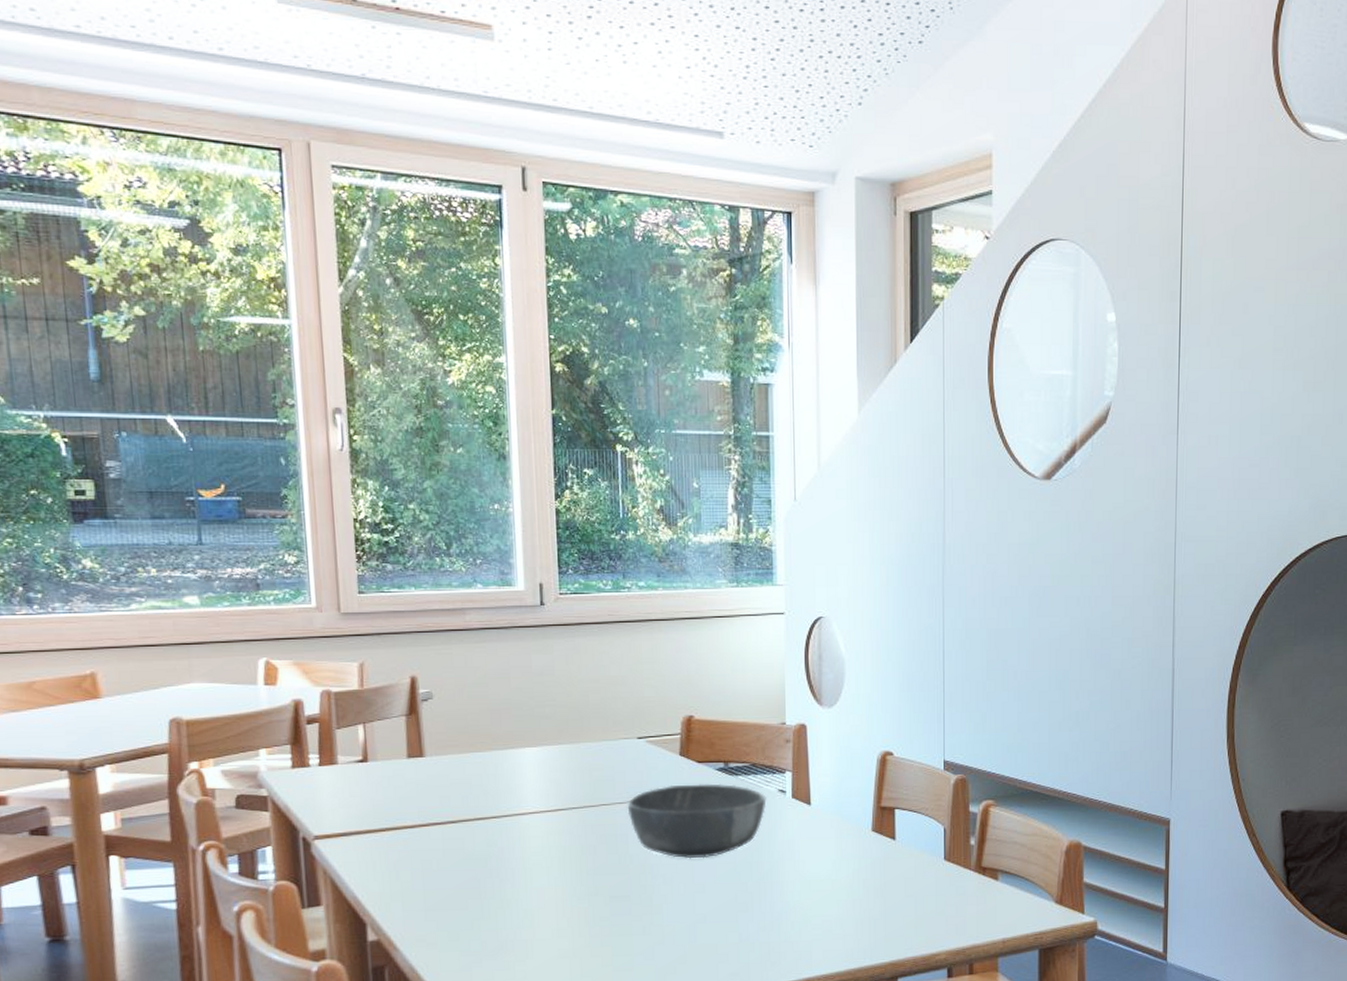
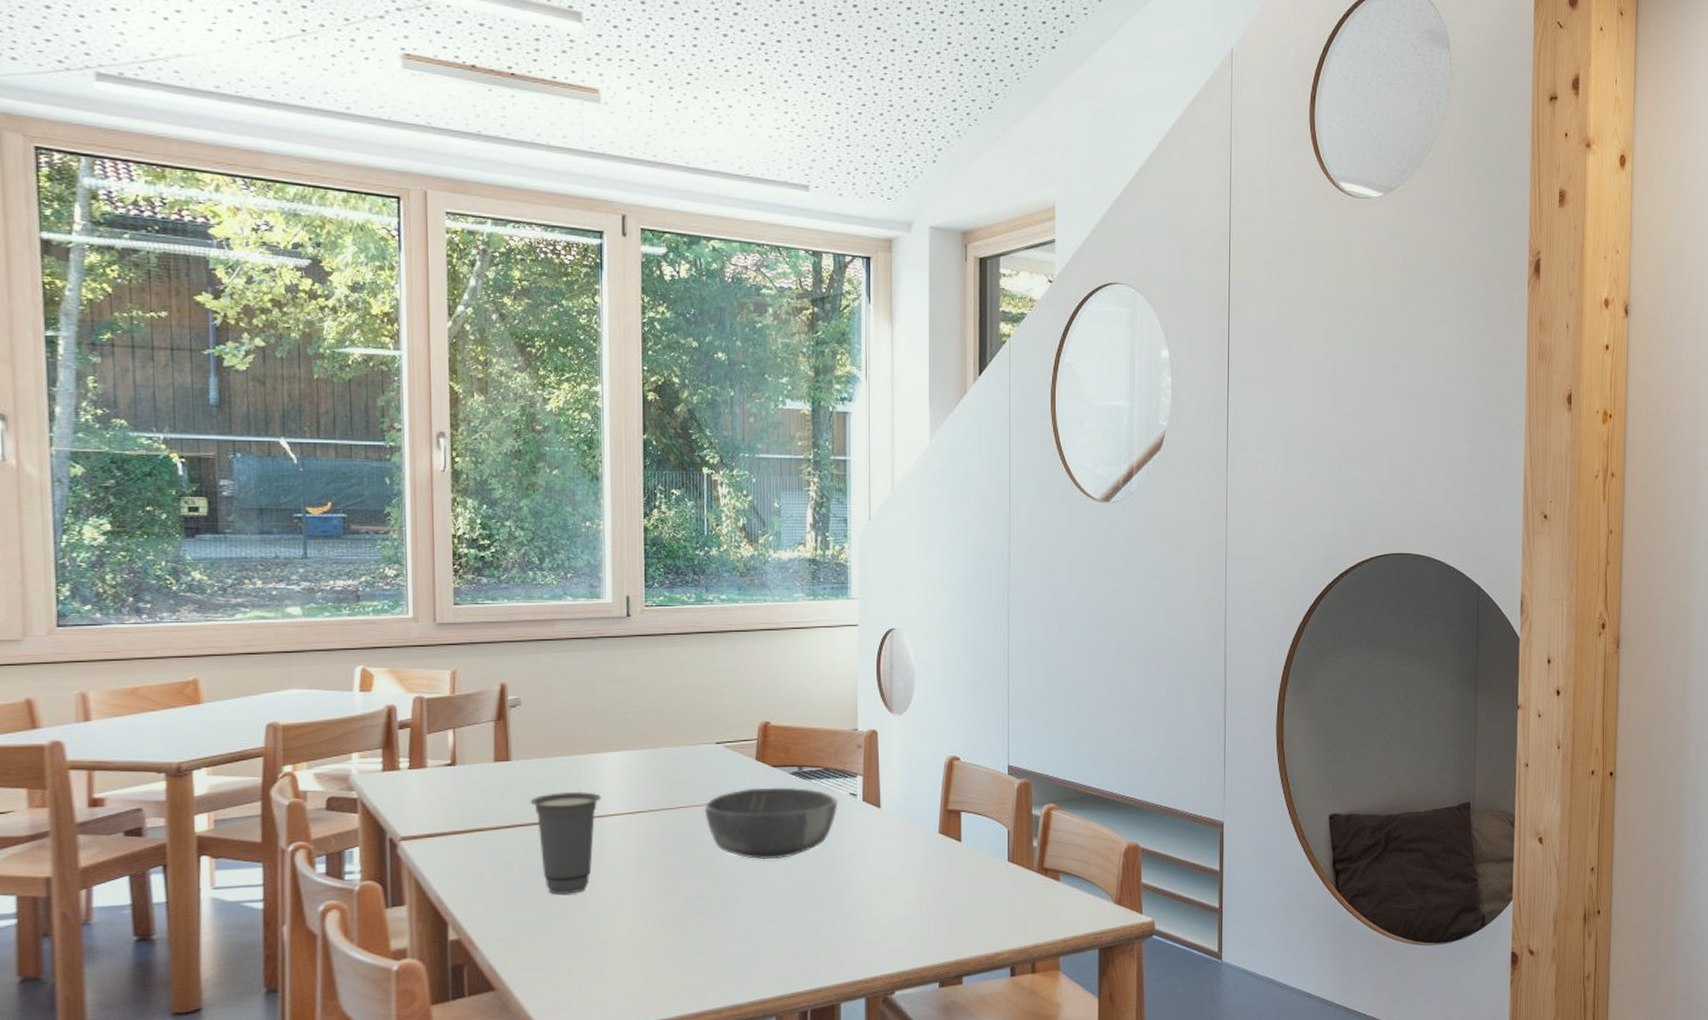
cup: none [446,788,520,894] -> present [530,791,601,894]

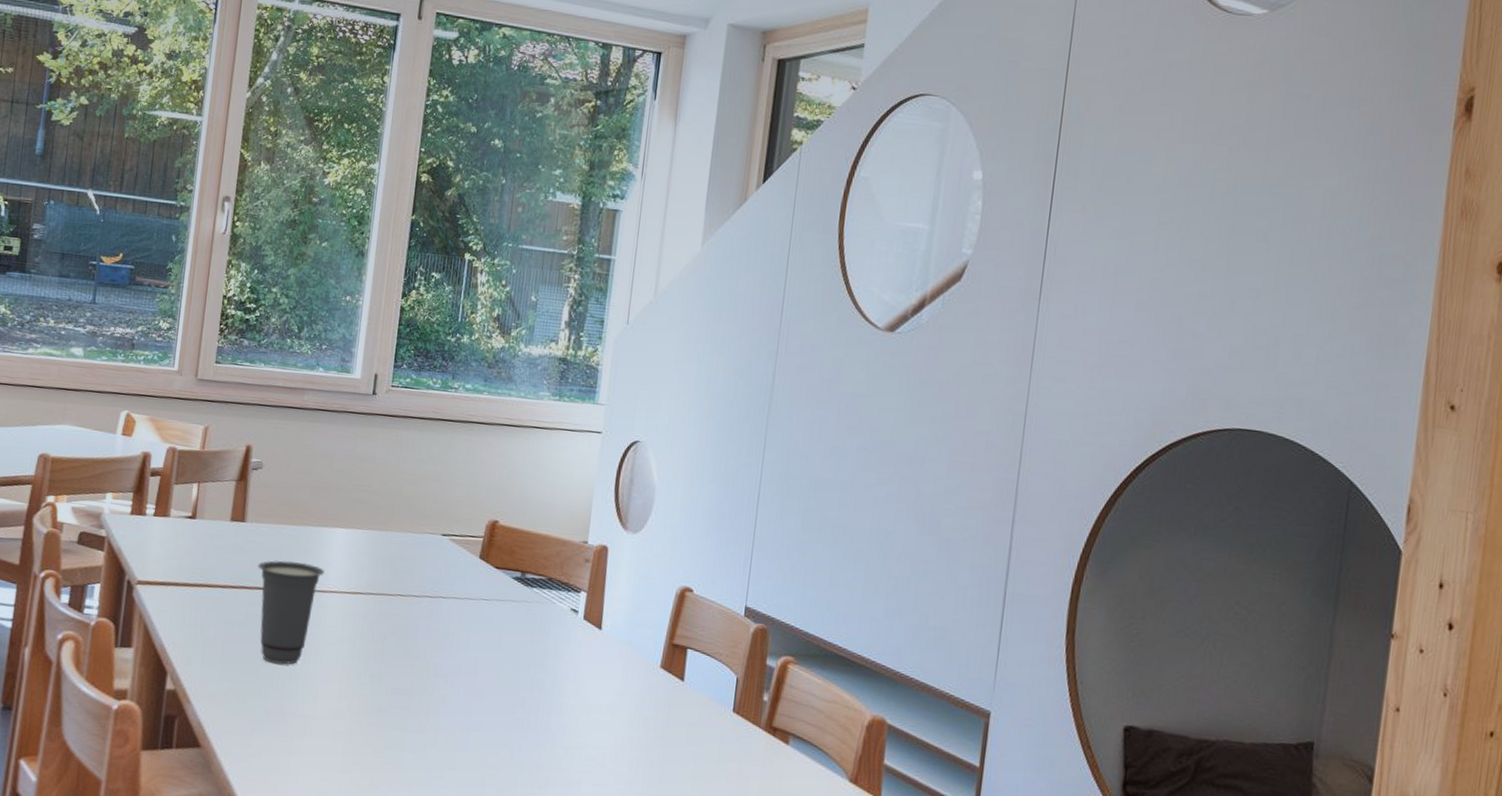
bowl: present [704,787,838,860] -> none [421,586,558,666]

